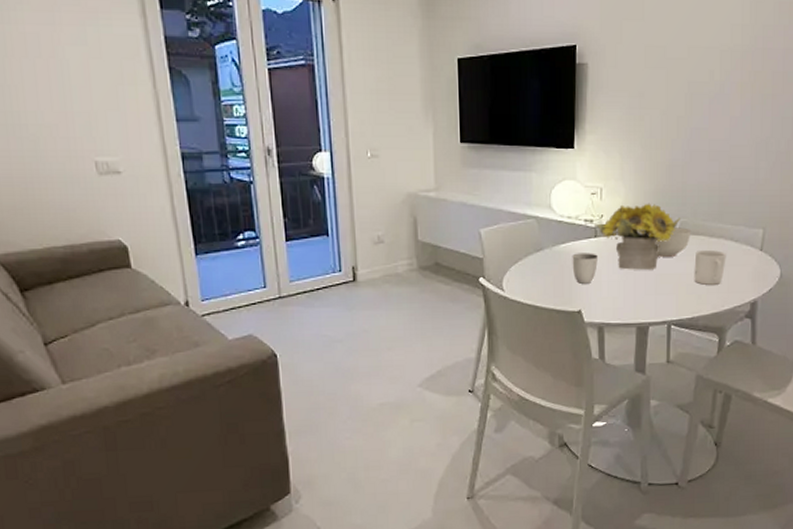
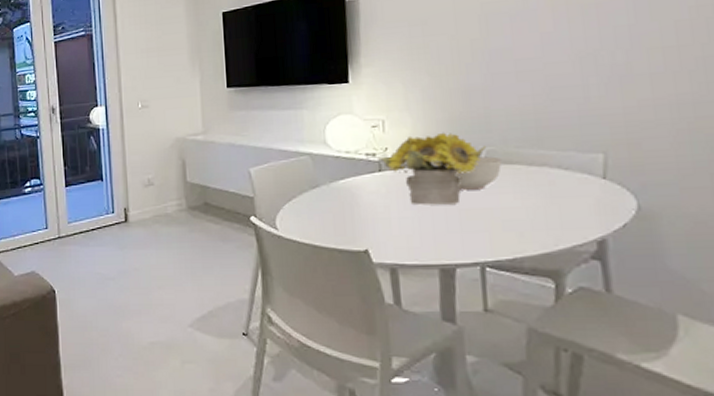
mug: present [572,253,598,284] -> none [353,188,385,221]
mug: present [694,249,726,285] -> none [510,180,555,220]

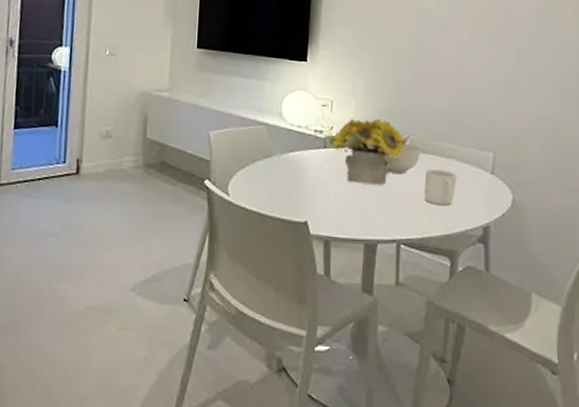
mug: none [510,180,555,220] -> present [424,168,457,205]

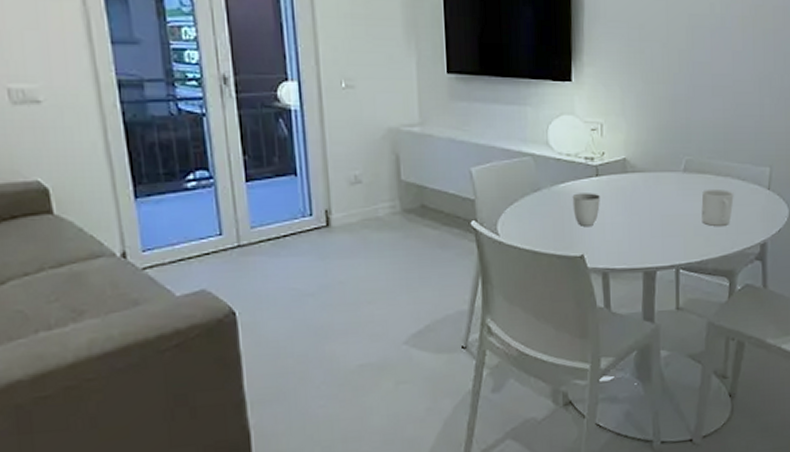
mug: none [300,162,326,194] -> present [572,193,600,226]
sunflower: present [323,118,411,185] -> none [594,139,686,211]
bowl: present [371,144,422,174] -> none [646,166,698,197]

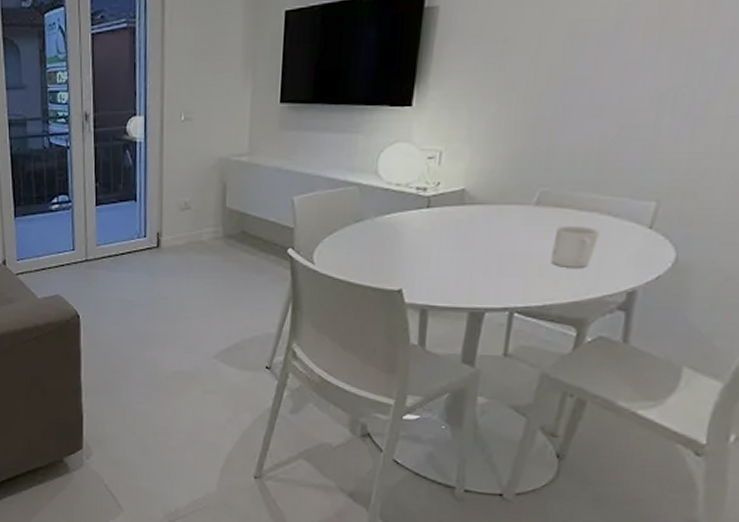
mug: present [572,193,600,226] -> none [396,225,428,260]

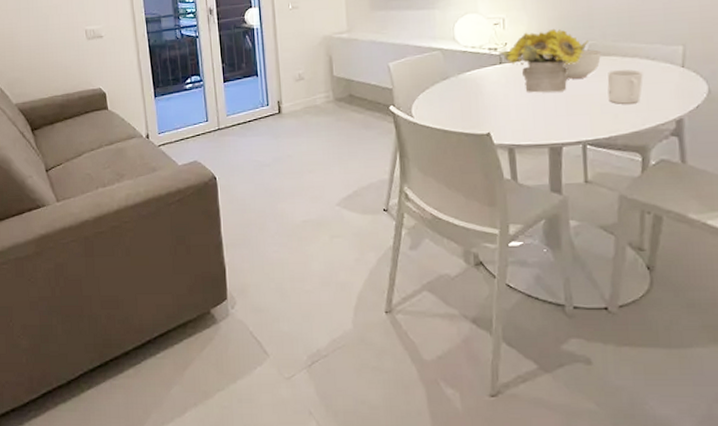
sunflower: none [427,168,542,247] -> present [497,28,590,93]
bowl: none [487,198,555,233] -> present [548,49,602,79]

